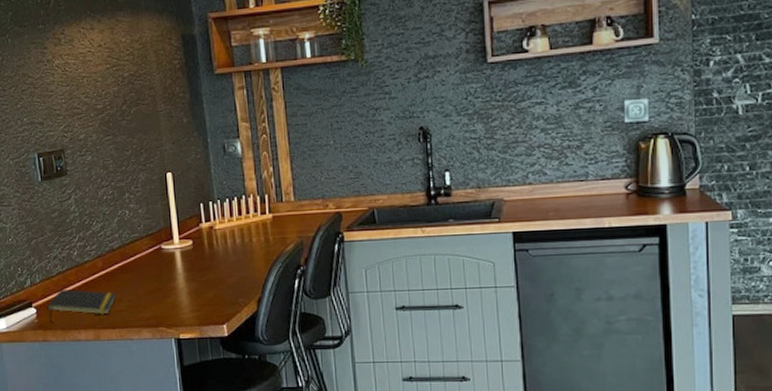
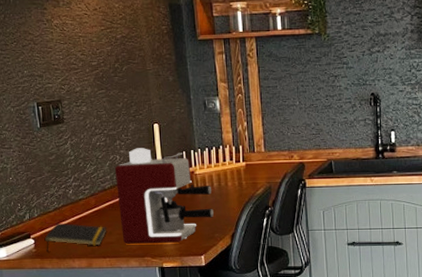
coffee maker: none [123,200,237,312] -> present [114,148,214,244]

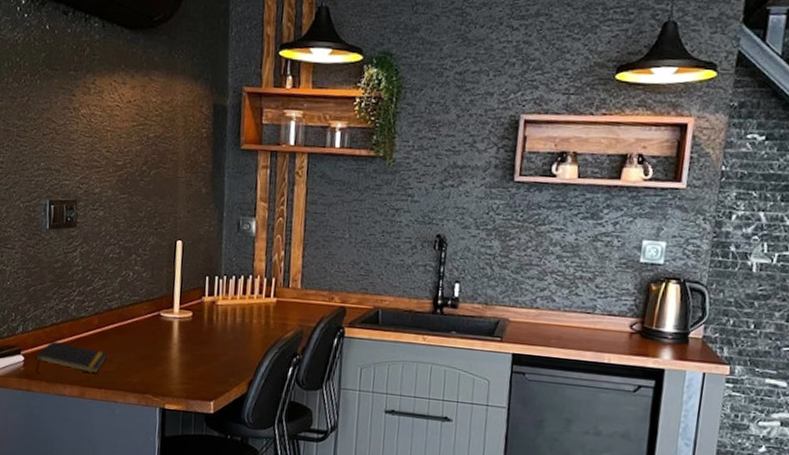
coffee maker: present [114,148,214,244] -> none [123,266,233,383]

